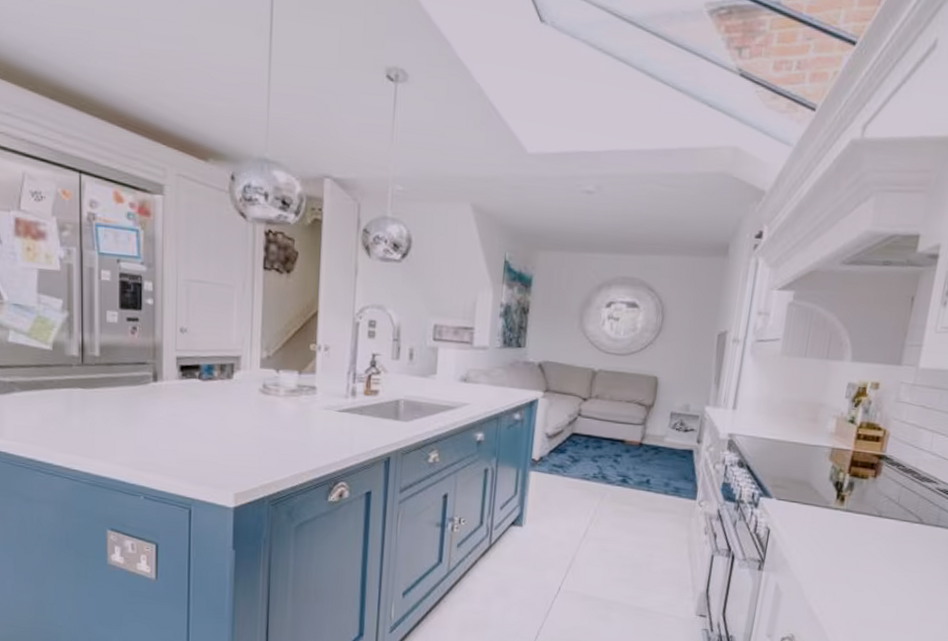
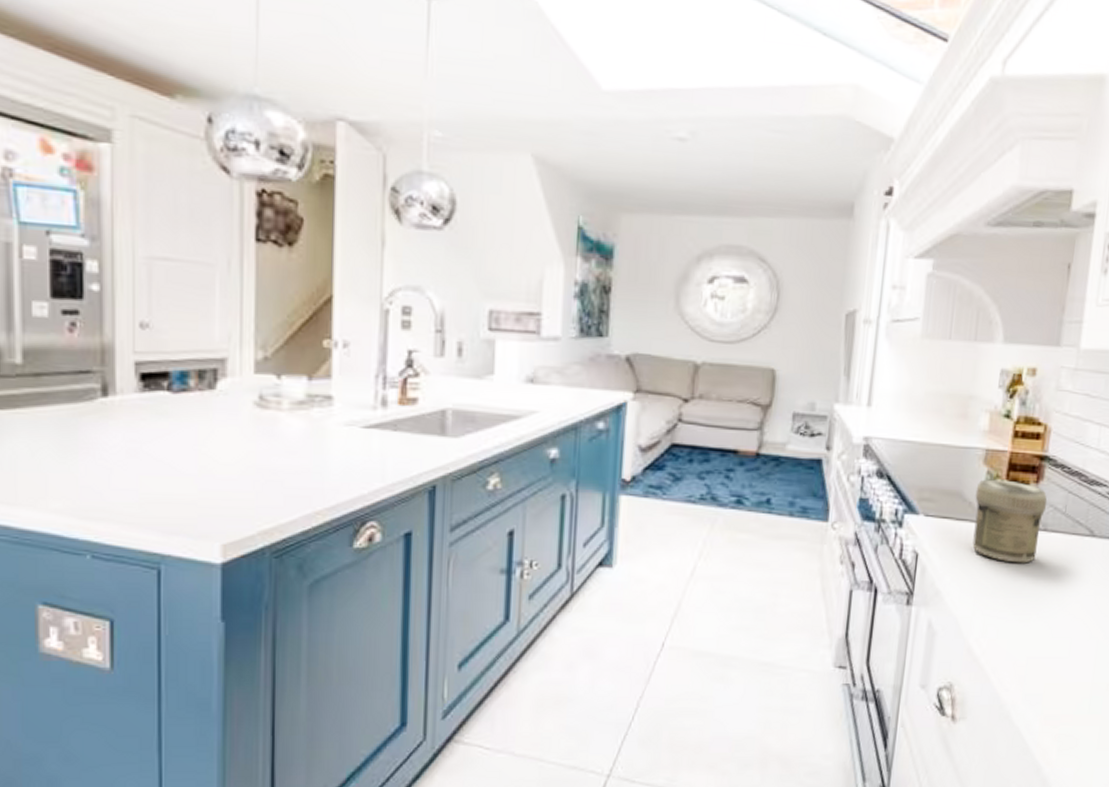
jar: none [816,472,883,543] -> present [972,479,1048,564]

